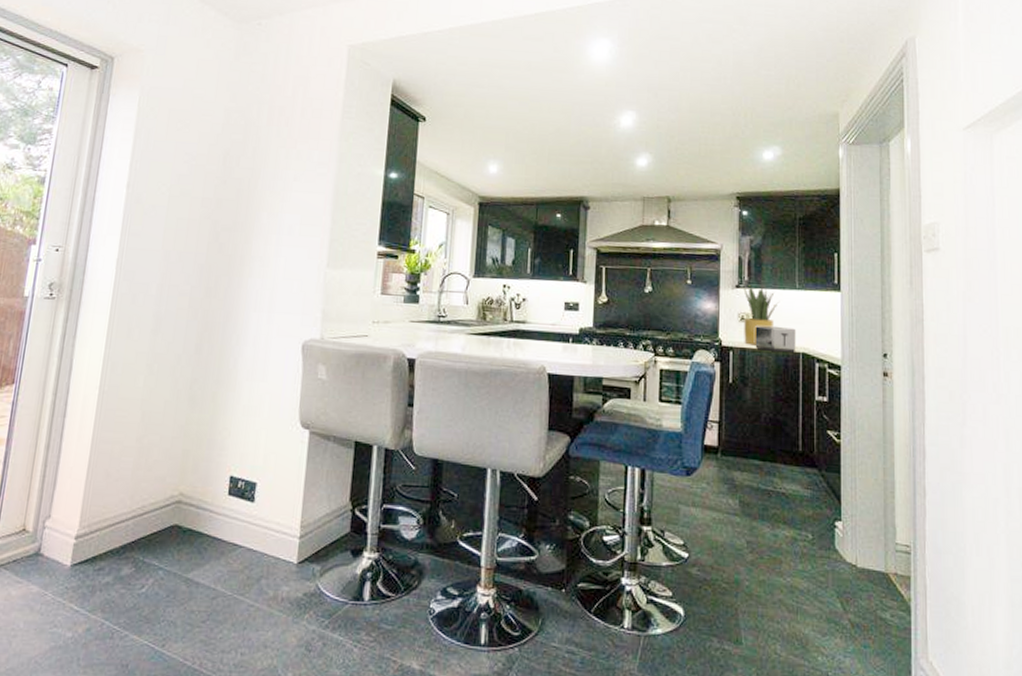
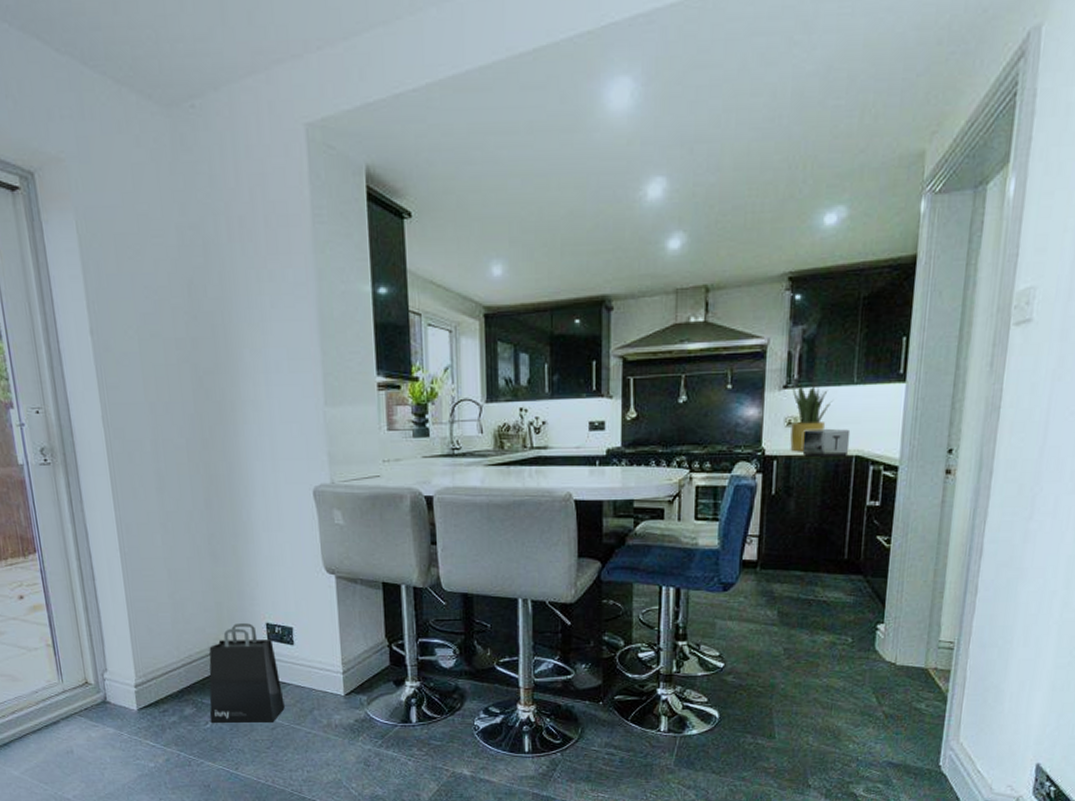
shopping bag: none [147,474,233,591] -> present [209,623,285,723]

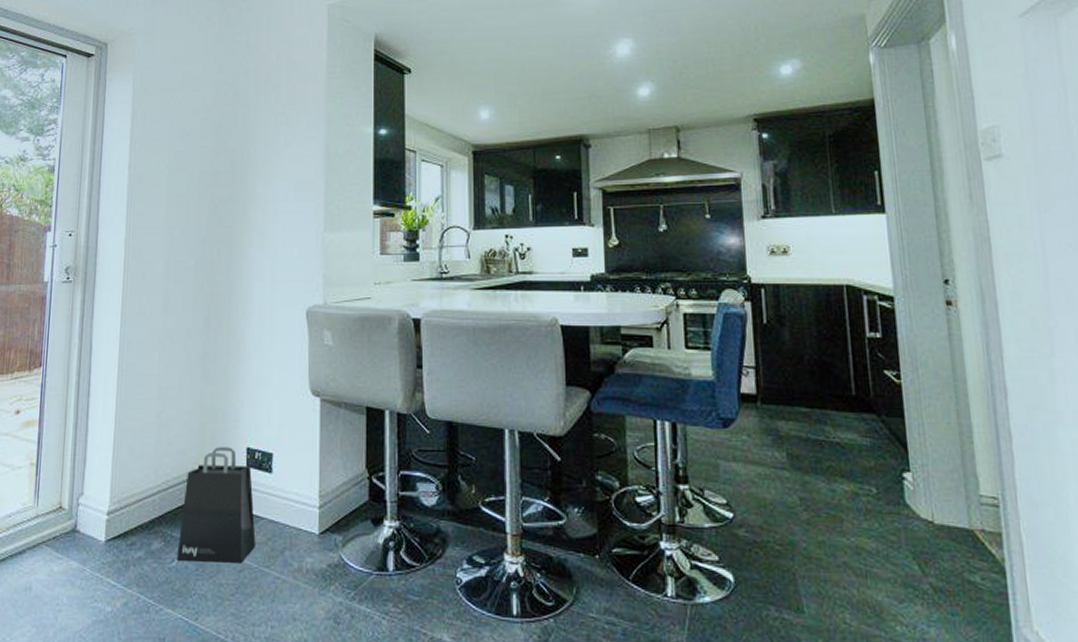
planter: present [790,384,834,452] -> none [769,214,815,281]
toaster: present [802,428,851,458] -> none [788,257,839,287]

